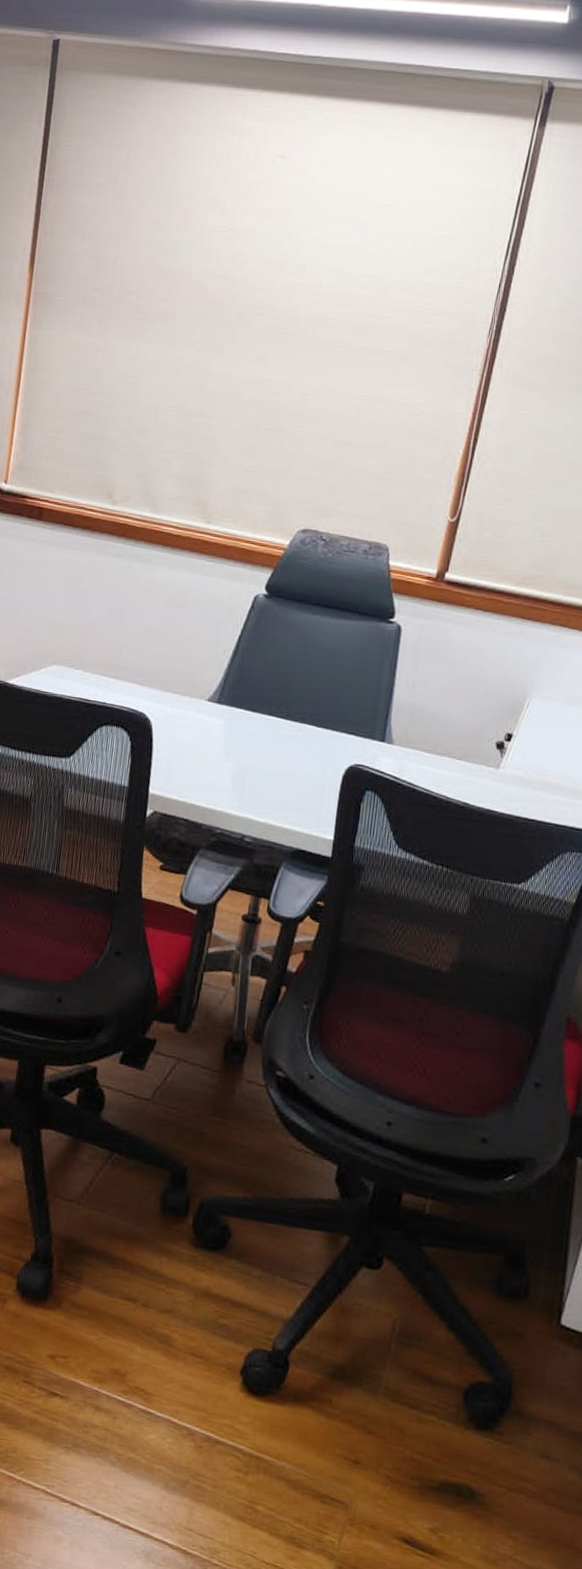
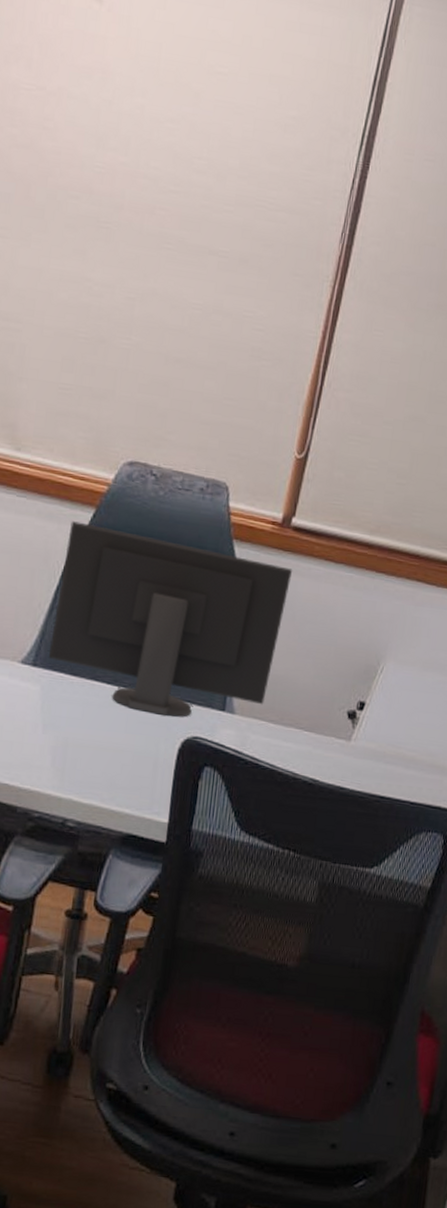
computer monitor: none [231,580,446,747] -> present [48,521,293,717]

